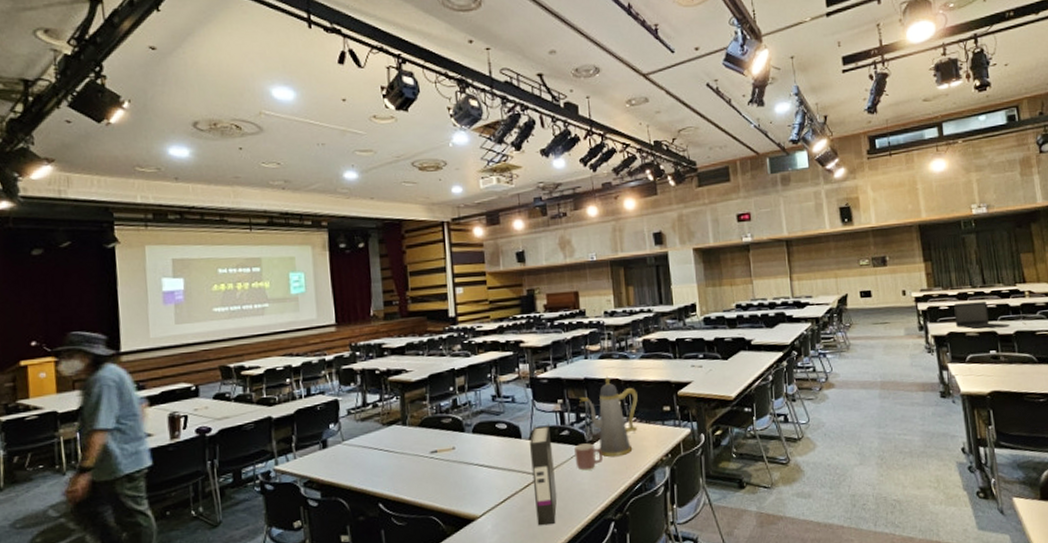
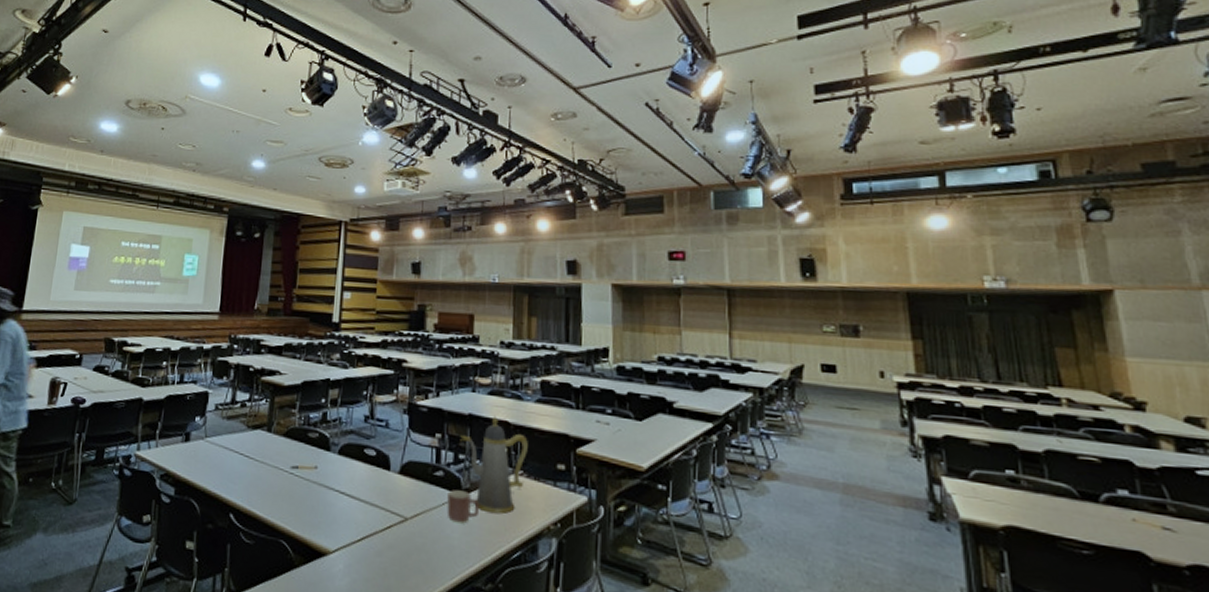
binder: present [529,422,557,526] -> none [394,457,423,579]
laptop: present [954,302,1010,330] -> none [953,399,1037,443]

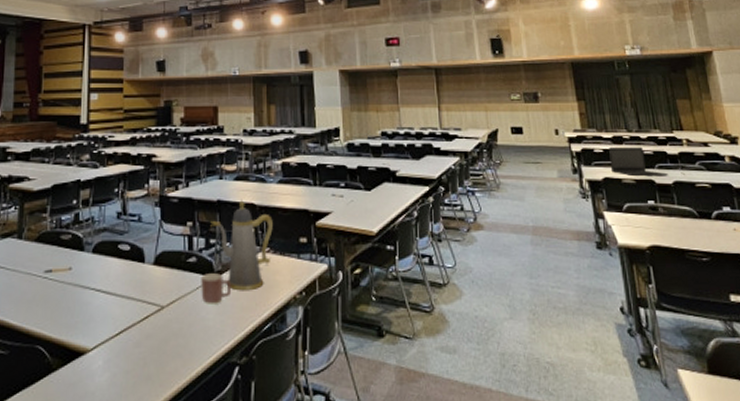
laptop: none [953,399,1037,443] -> present [609,147,668,177]

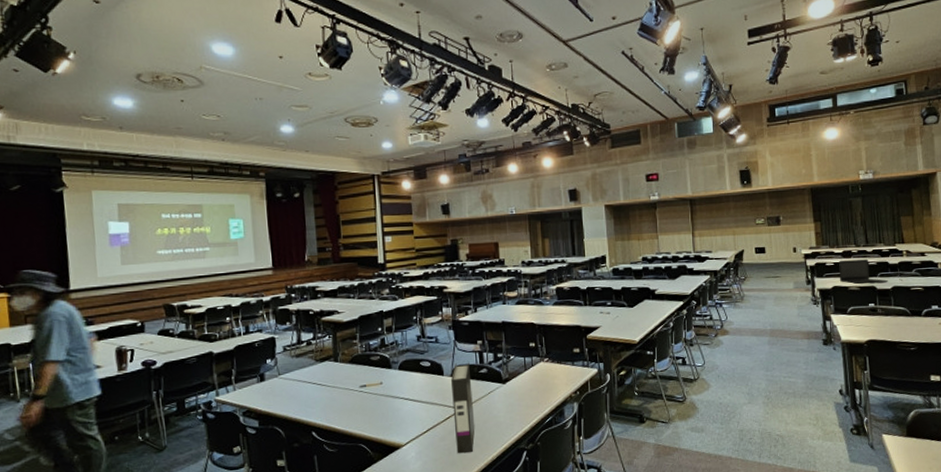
binder: none [152,247,178,366] -> present [450,361,475,454]
mug: present [201,273,231,304] -> none [492,380,517,405]
coffee pot: present [210,199,273,291] -> none [497,319,550,394]

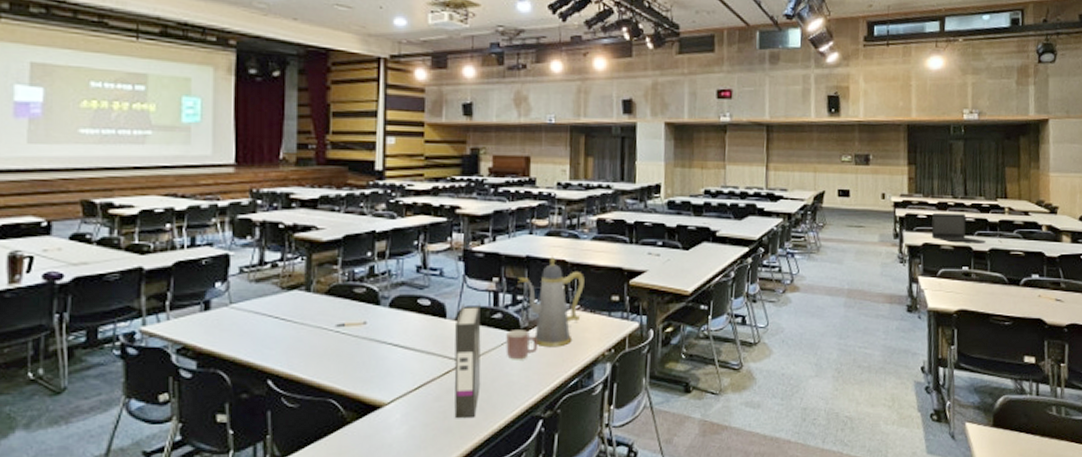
mug: none [492,380,517,405] -> present [506,330,537,360]
coffee pot: none [497,319,550,394] -> present [518,255,585,348]

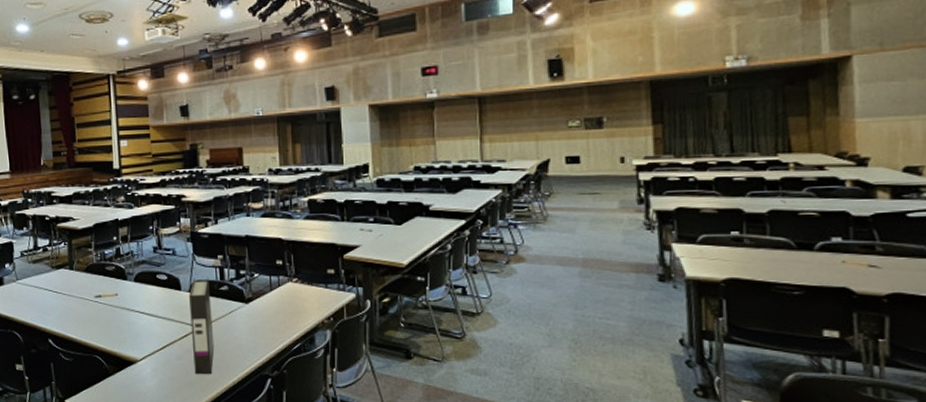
mug: present [506,330,537,360] -> none [233,300,261,326]
coffee pot: present [518,255,585,348] -> none [240,234,300,316]
laptop: present [931,213,986,244] -> none [686,173,762,206]

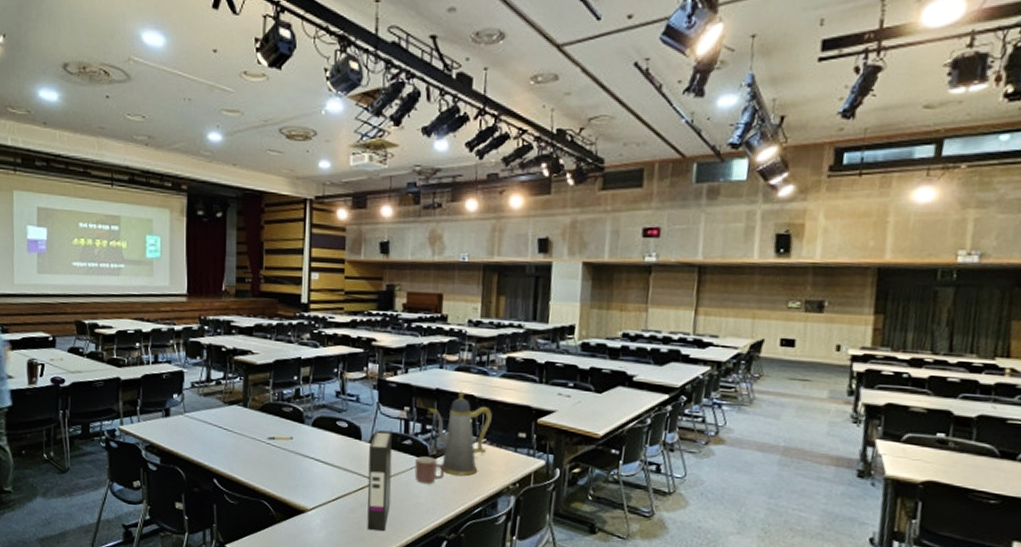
mug: none [233,300,261,326] -> present [414,456,444,485]
coffee pot: none [240,234,300,316] -> present [427,389,492,477]

